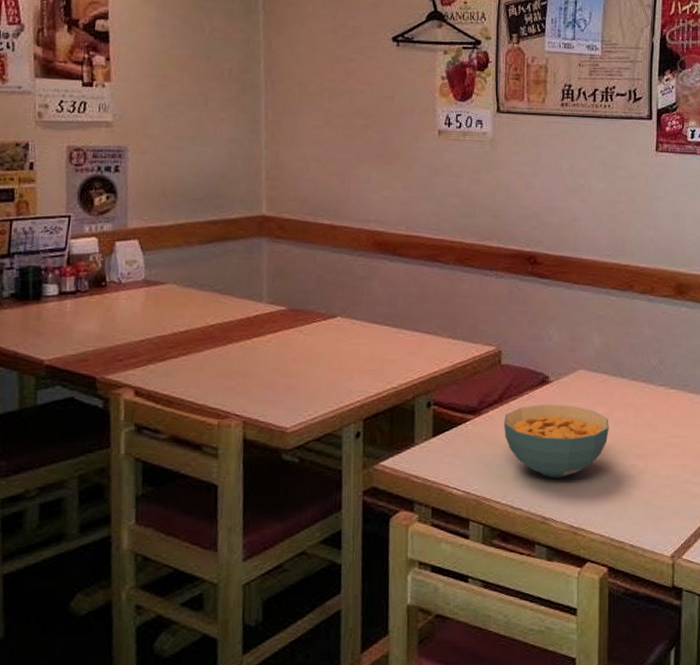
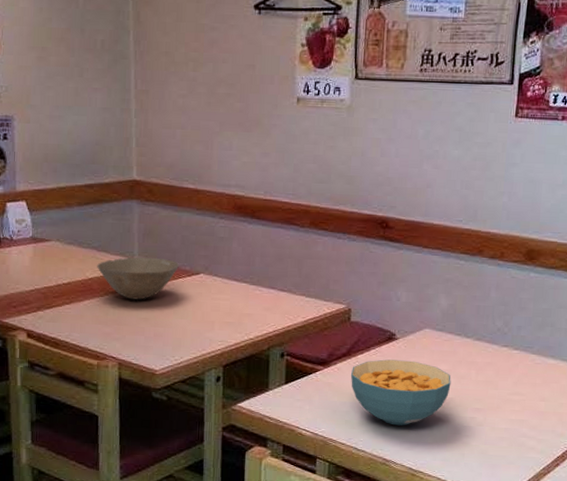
bowl: none [219,299,314,348] -> present [97,257,180,300]

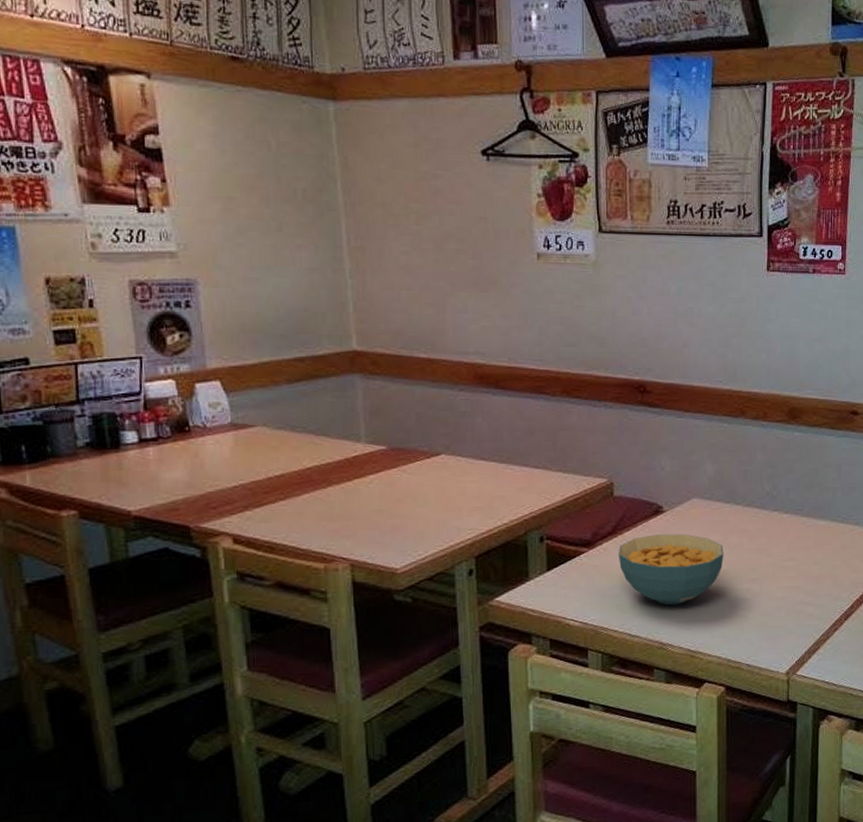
bowl: present [97,257,180,300] -> none [316,439,416,489]

